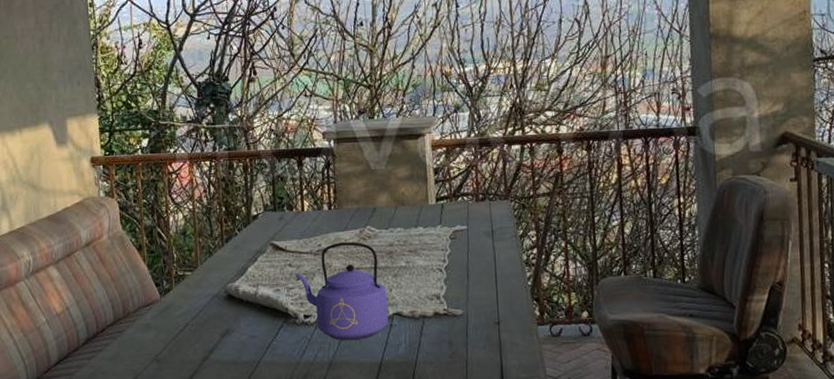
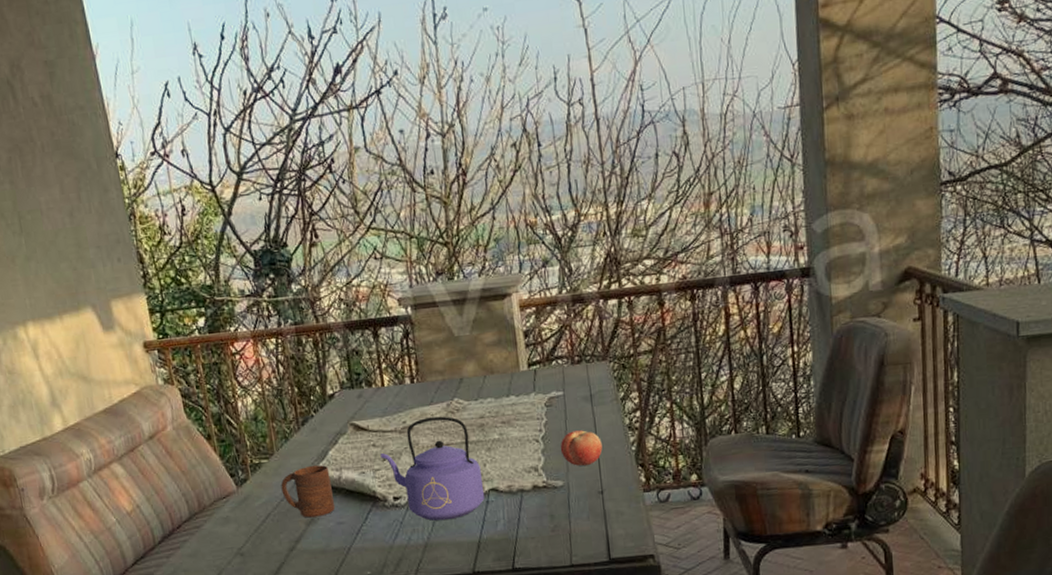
cup: none [201,280,250,330] -> present [280,465,336,518]
fruit: none [461,263,501,297] -> present [560,430,603,466]

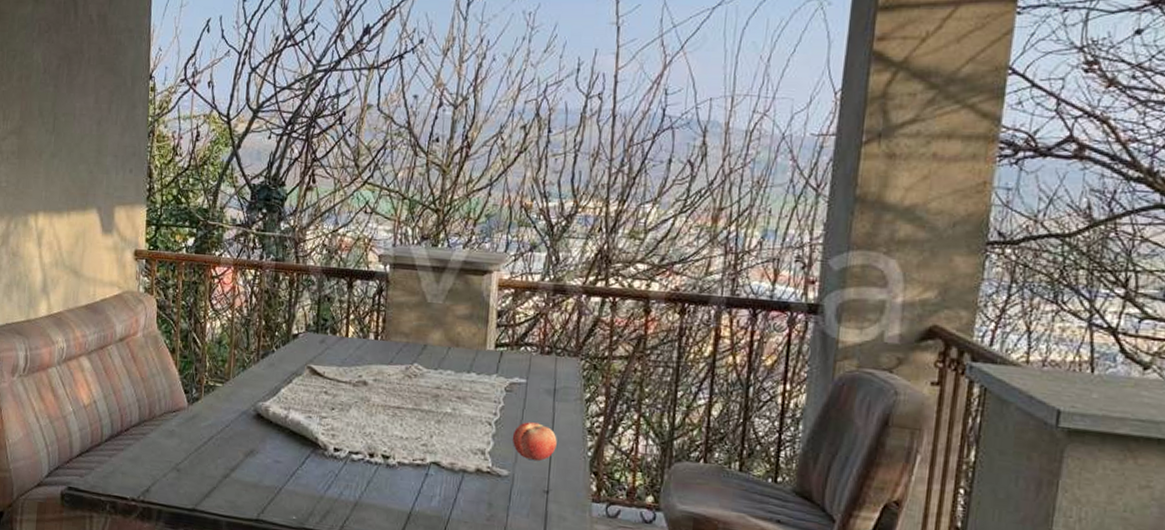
cup: present [280,465,336,518] -> none [228,399,278,451]
kettle: present [380,416,485,521] -> none [330,376,427,484]

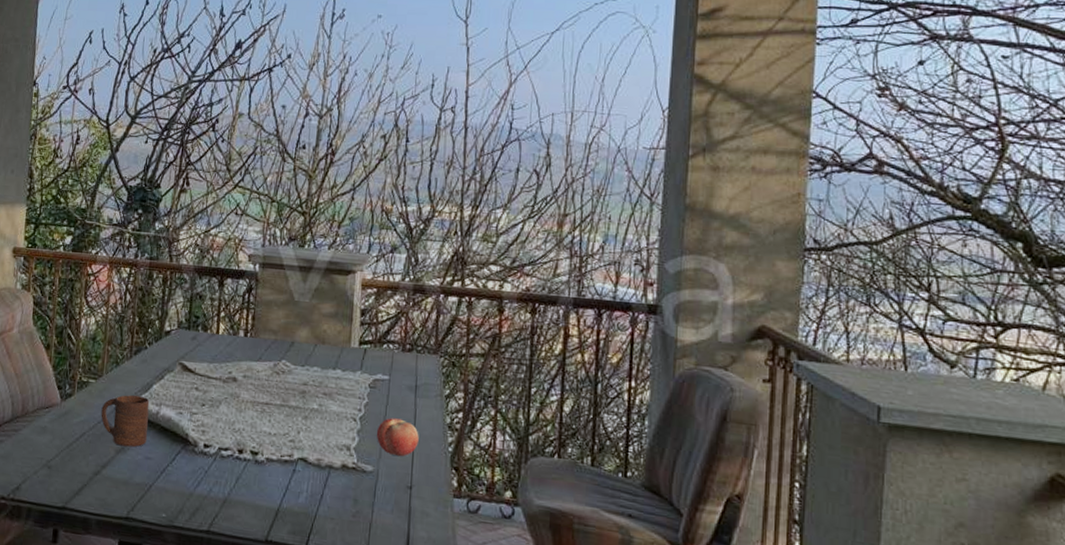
cup: none [228,399,278,451] -> present [101,395,150,447]

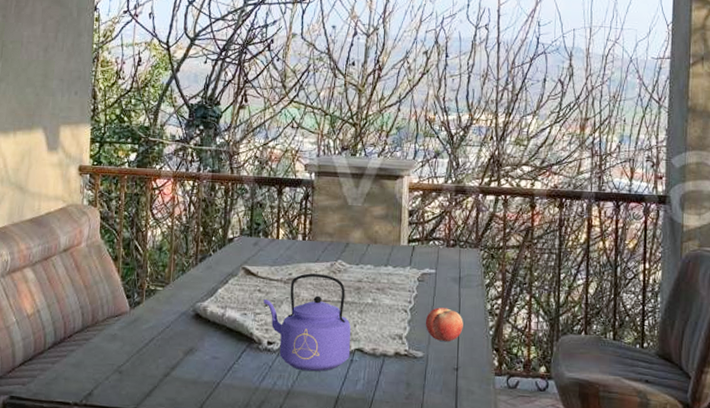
cup: present [101,395,150,447] -> none [169,300,215,349]
kettle: none [201,372,294,481] -> present [263,273,351,372]

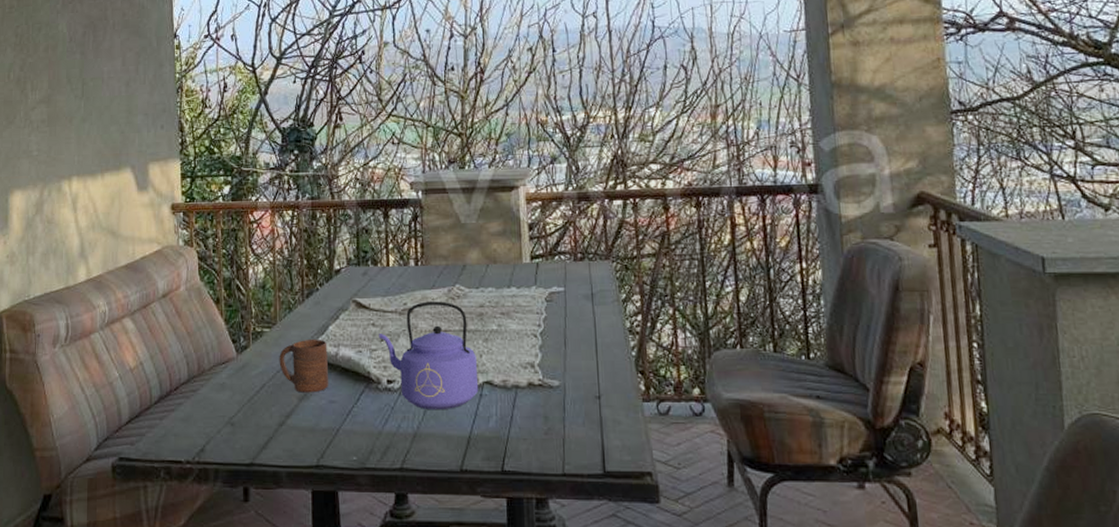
cup: none [169,300,215,349] -> present [279,340,329,393]
fruit: present [425,307,463,342] -> none [558,329,602,368]

